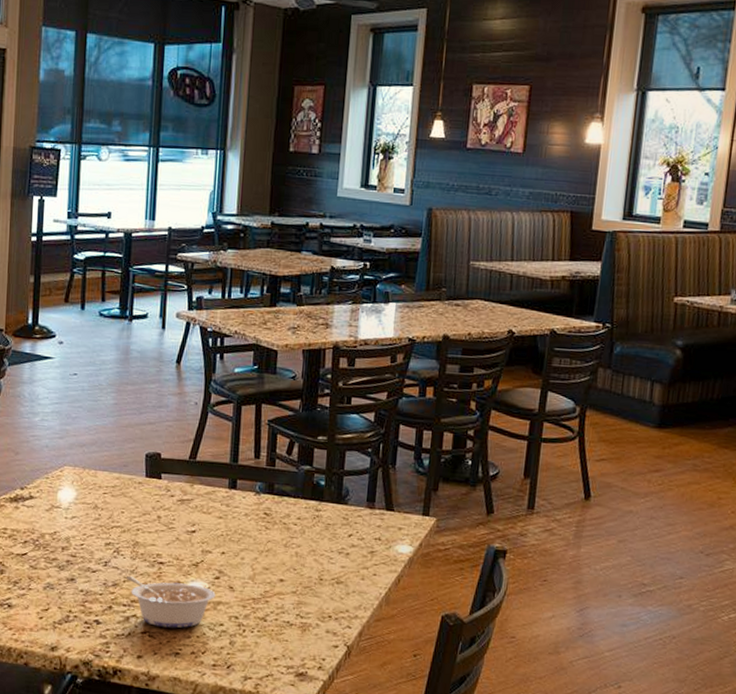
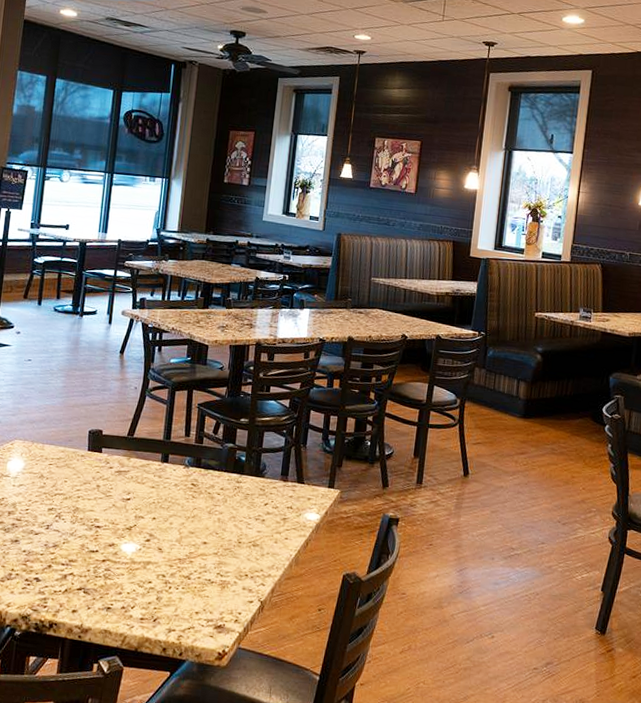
legume: present [125,575,216,628] -> none [65,537,146,585]

